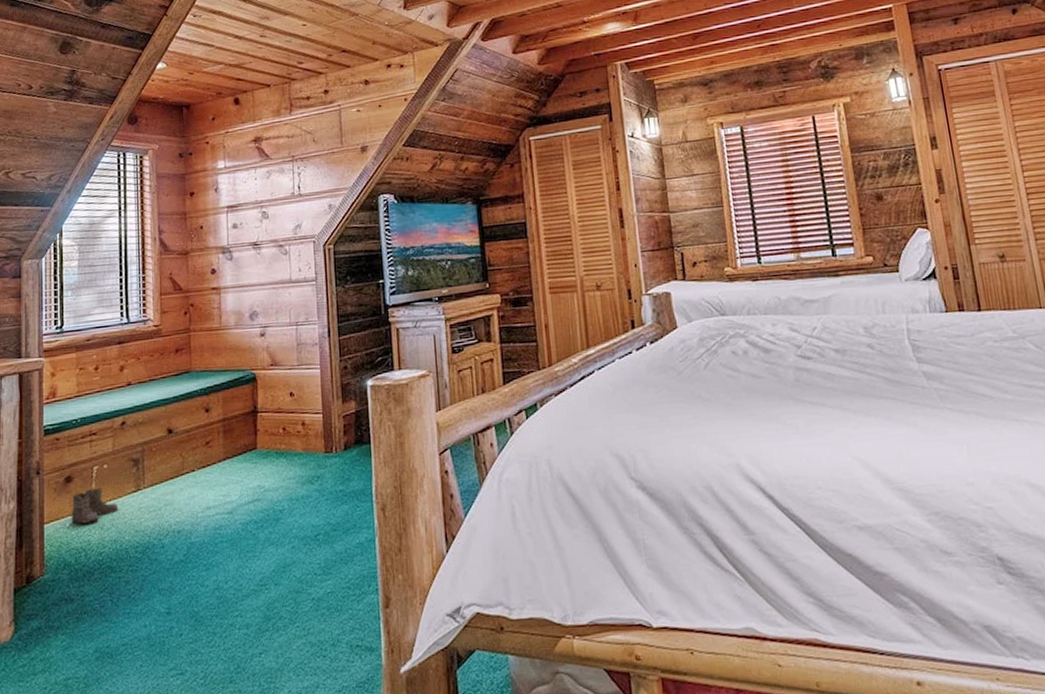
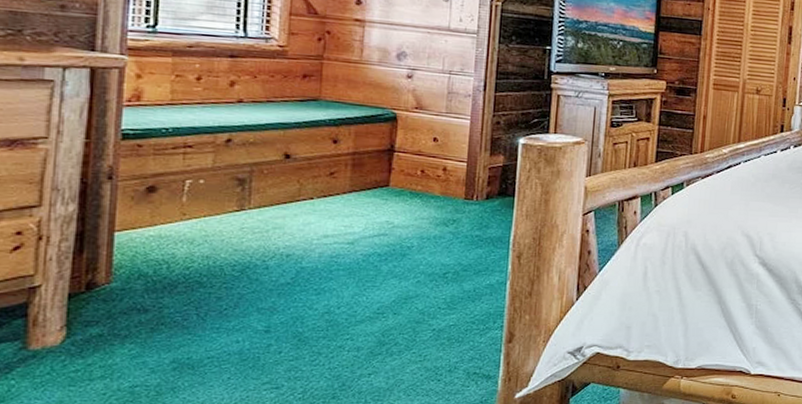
boots: present [70,488,119,525] -> none [149,202,215,237]

